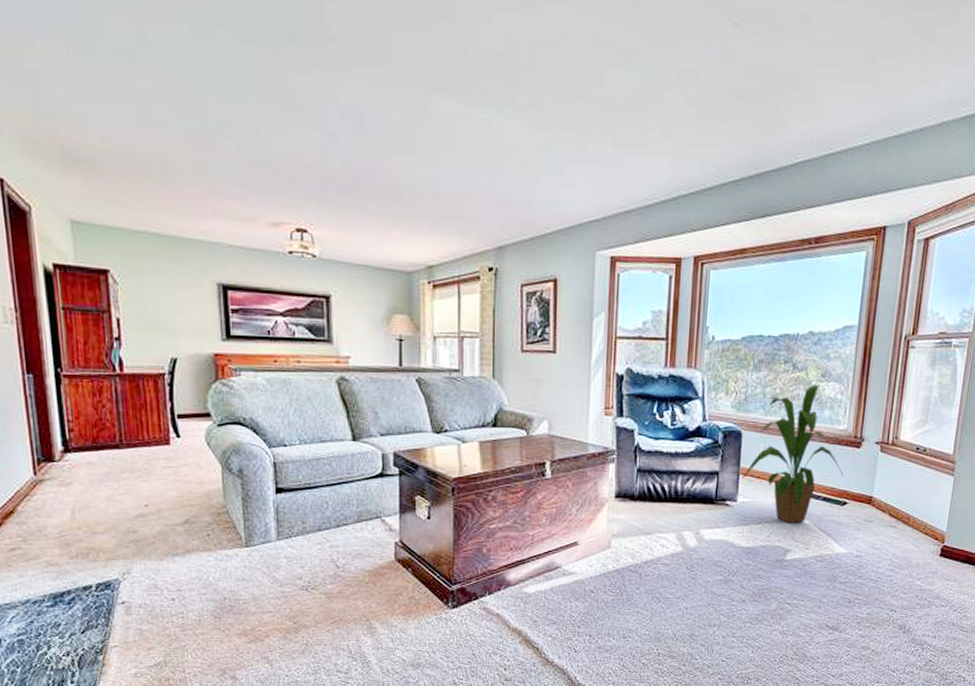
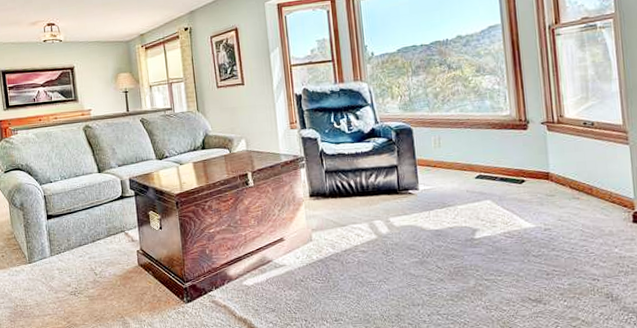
house plant: present [742,384,844,523] -> none [419,79,516,205]

